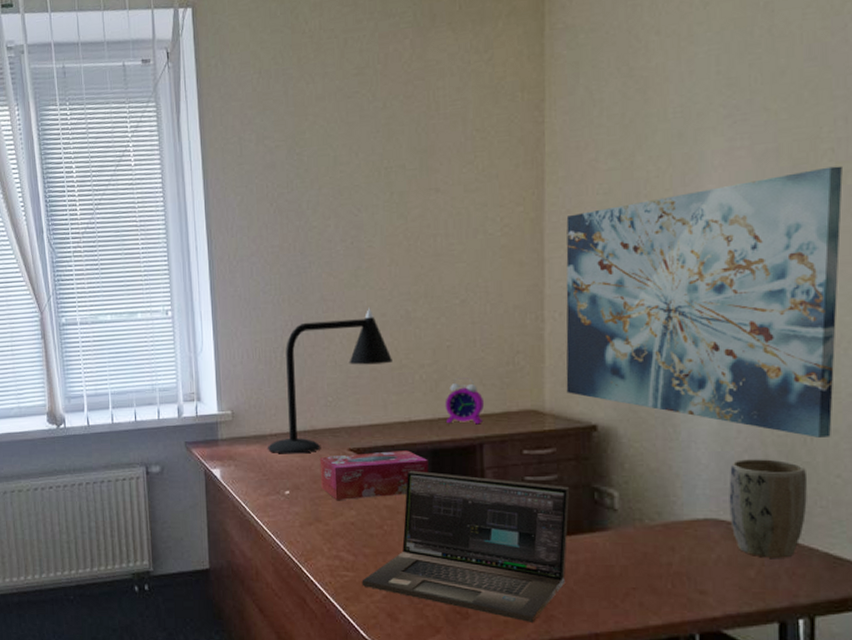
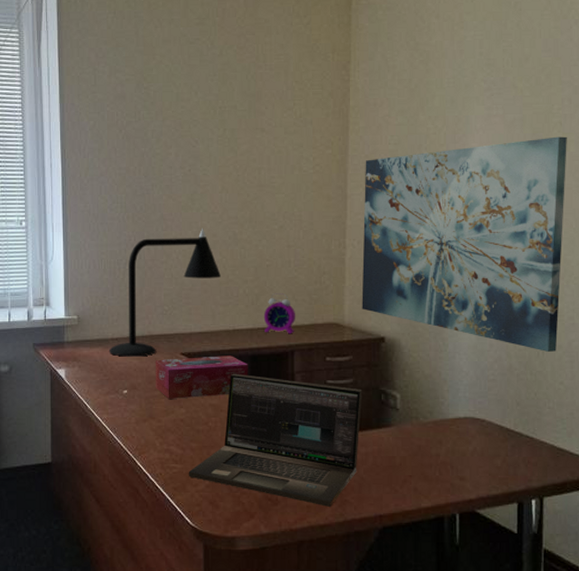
plant pot: present [729,459,807,558] -> none [483,368,539,450]

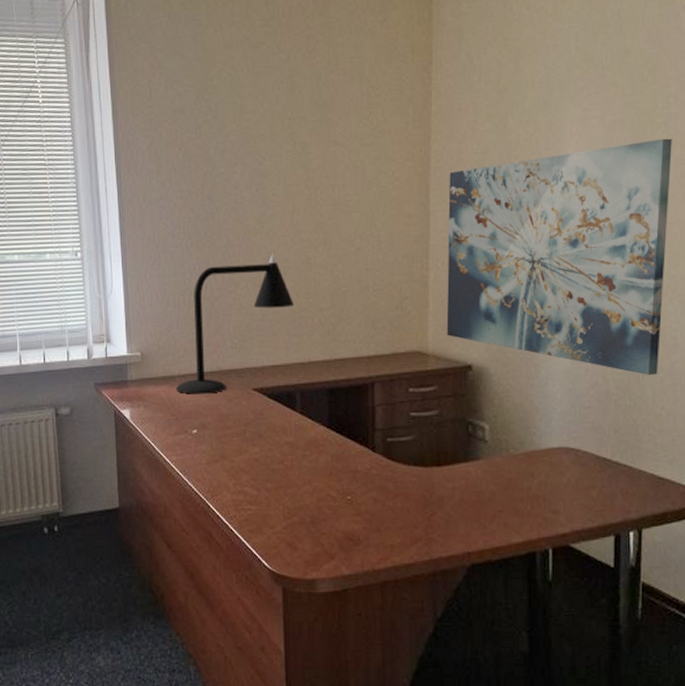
tissue box: present [155,356,248,399] -> none [225,390,326,438]
laptop: present [188,373,363,507] -> none [264,408,448,545]
alarm clock: present [263,293,296,334] -> none [341,321,376,365]

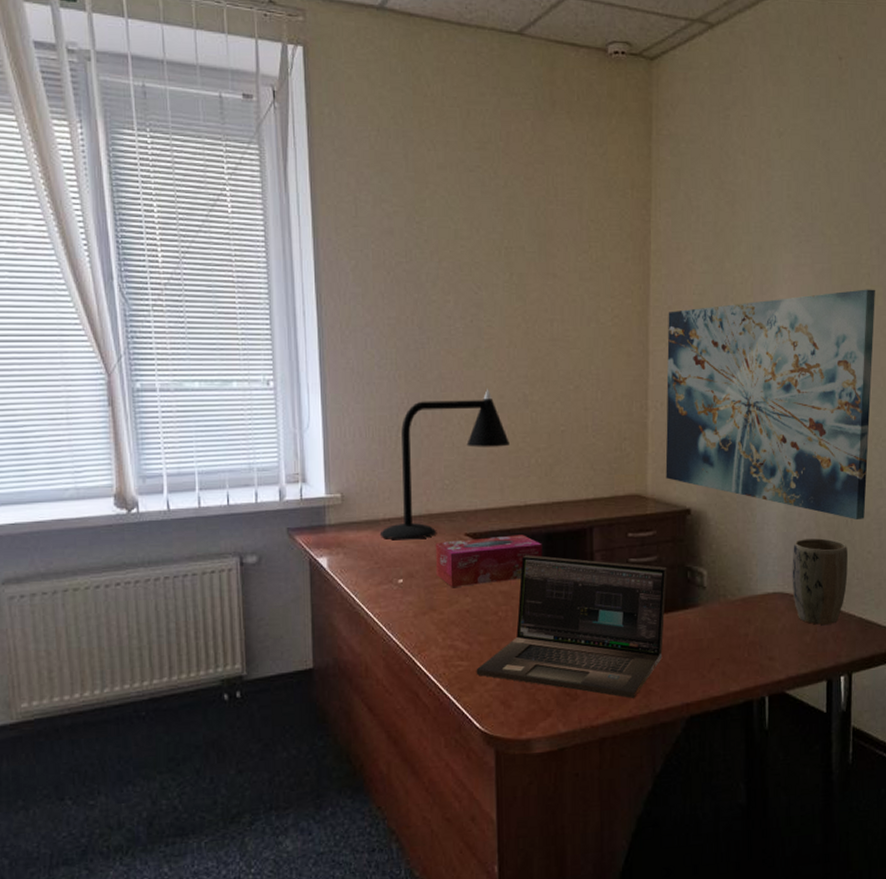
tissue box: none [225,390,326,438] -> present [435,535,543,587]
laptop: none [264,408,448,545] -> present [476,554,667,698]
plant pot: none [578,394,638,480] -> present [792,538,848,625]

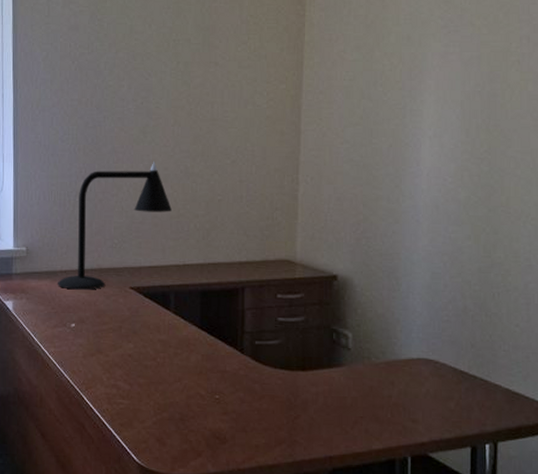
tissue box: present [435,535,543,587] -> none [103,290,198,334]
laptop: present [476,554,667,698] -> none [135,309,314,447]
wall art: present [665,289,875,519] -> none [314,75,525,293]
plant pot: present [792,538,848,625] -> none [437,309,494,393]

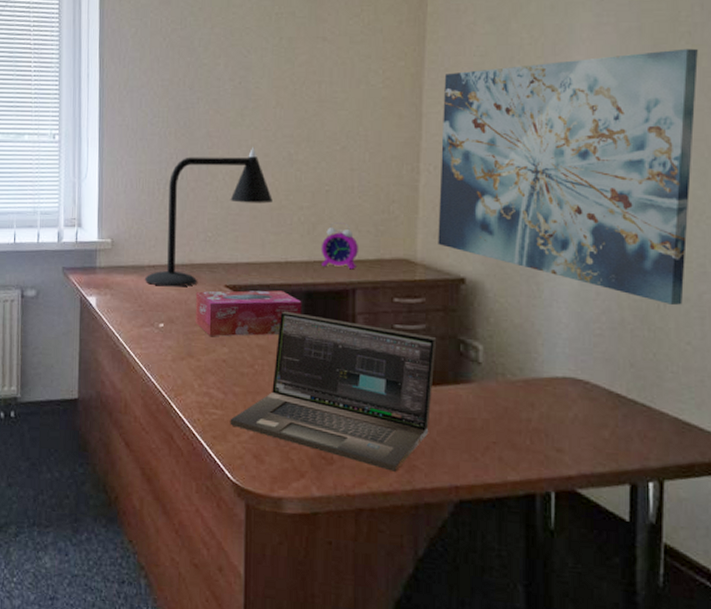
tissue box: none [103,290,198,334] -> present [195,290,302,337]
laptop: none [135,309,314,447] -> present [230,311,437,472]
alarm clock: none [214,229,248,270] -> present [320,222,359,270]
wall art: none [314,75,525,293] -> present [438,48,698,305]

